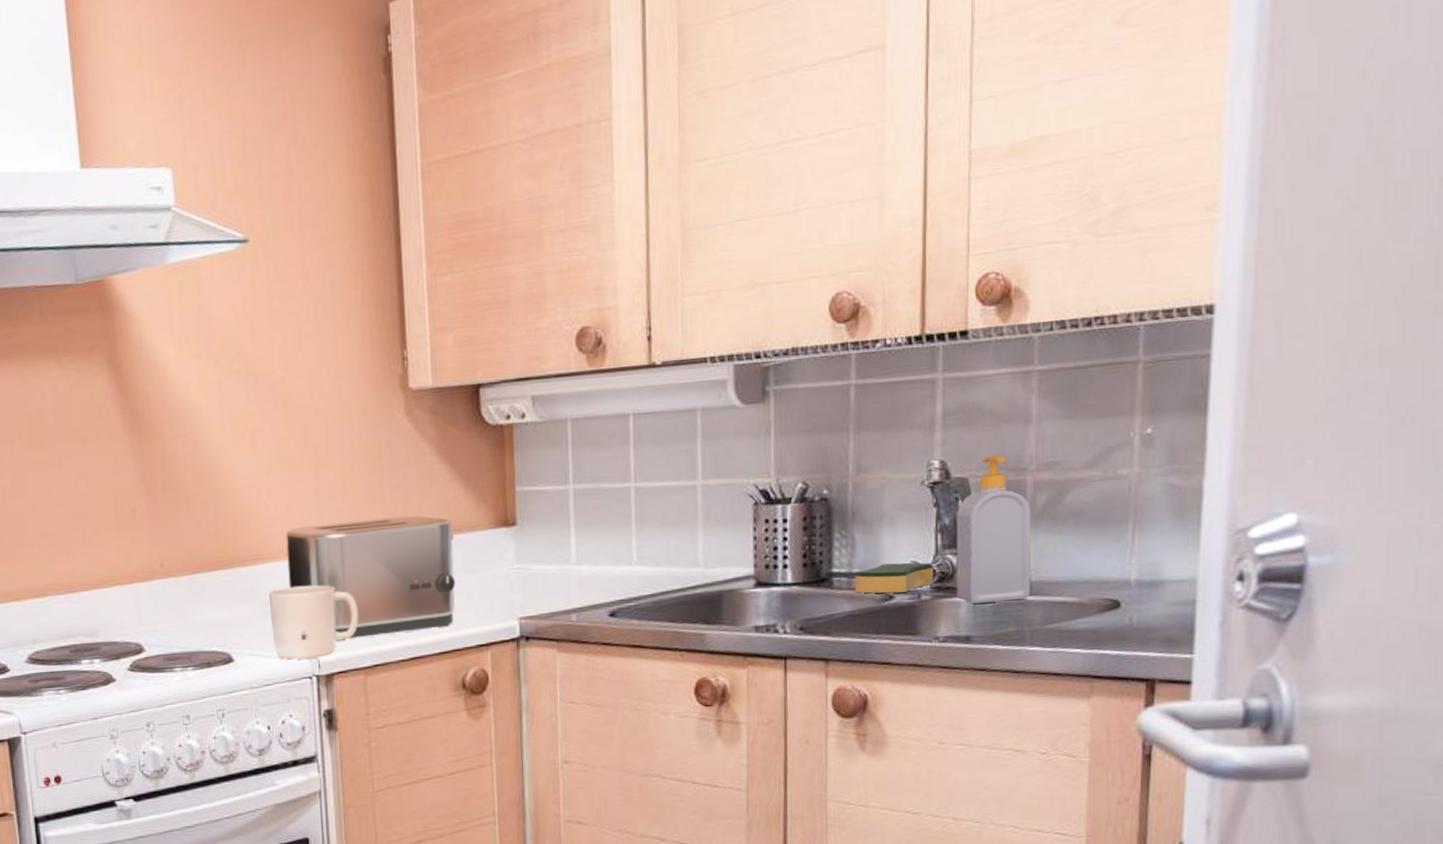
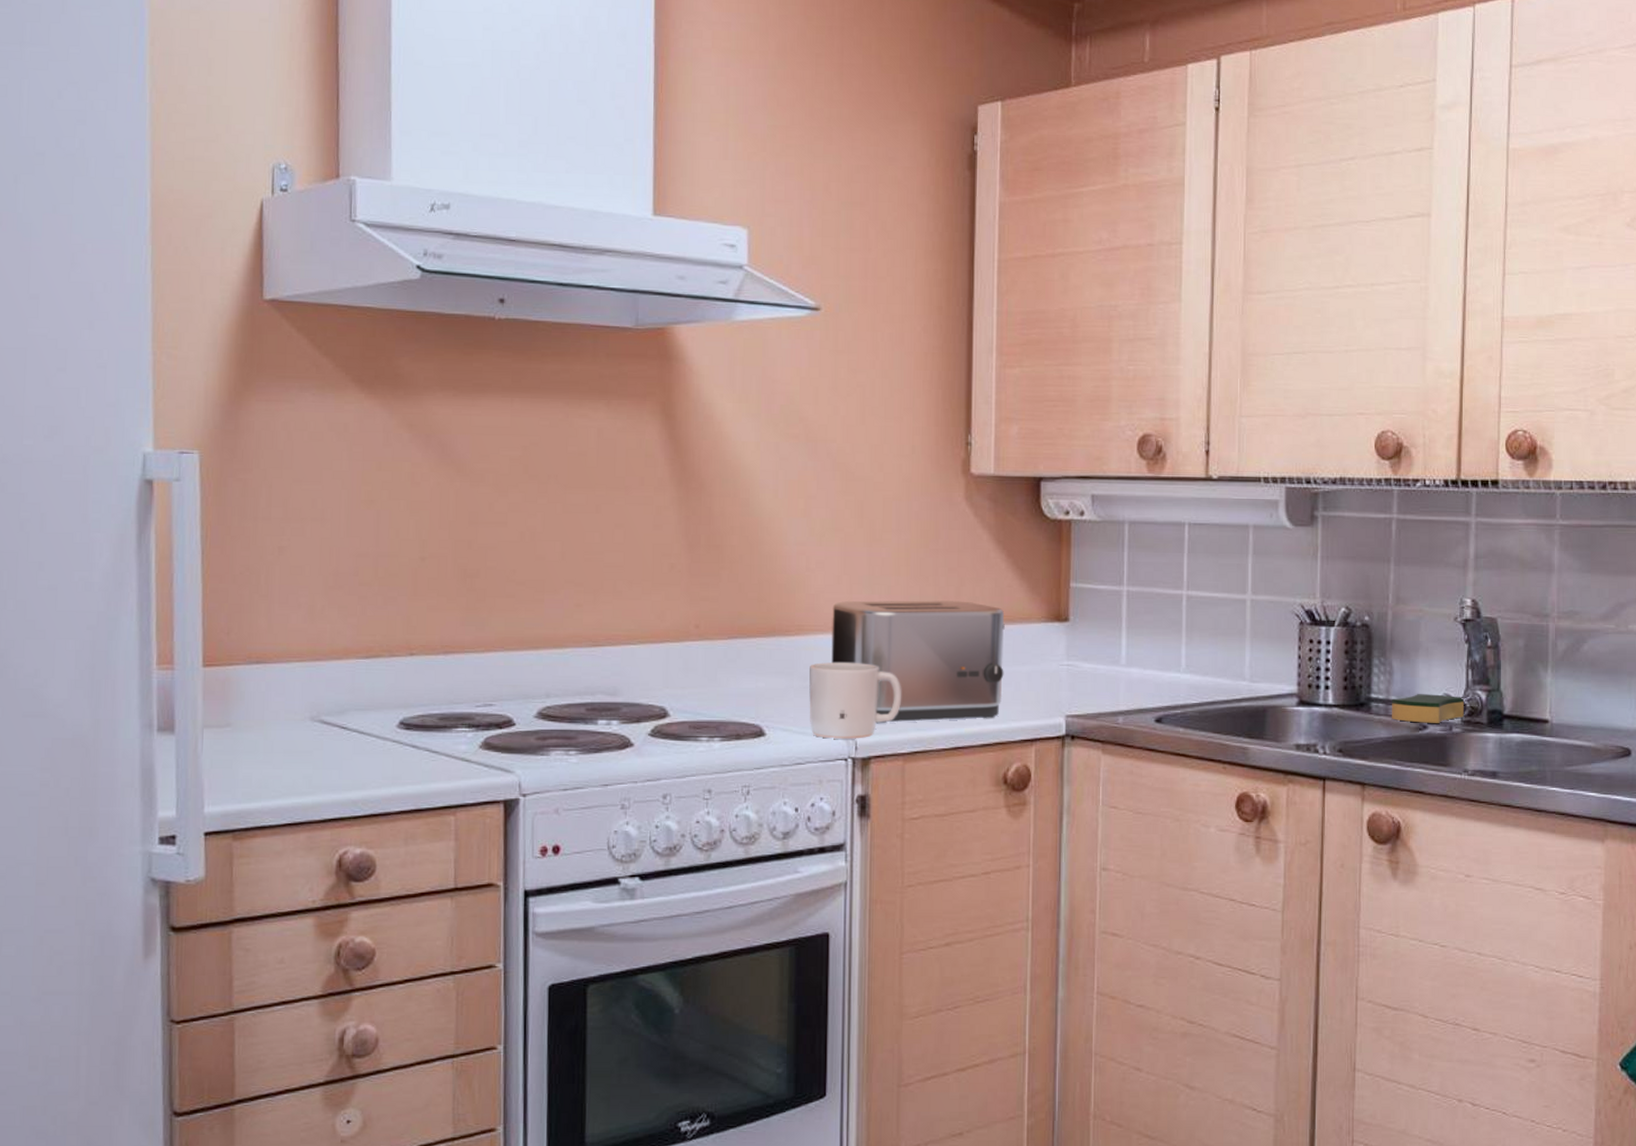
soap bottle: present [956,455,1031,604] -> none [1485,599,1553,741]

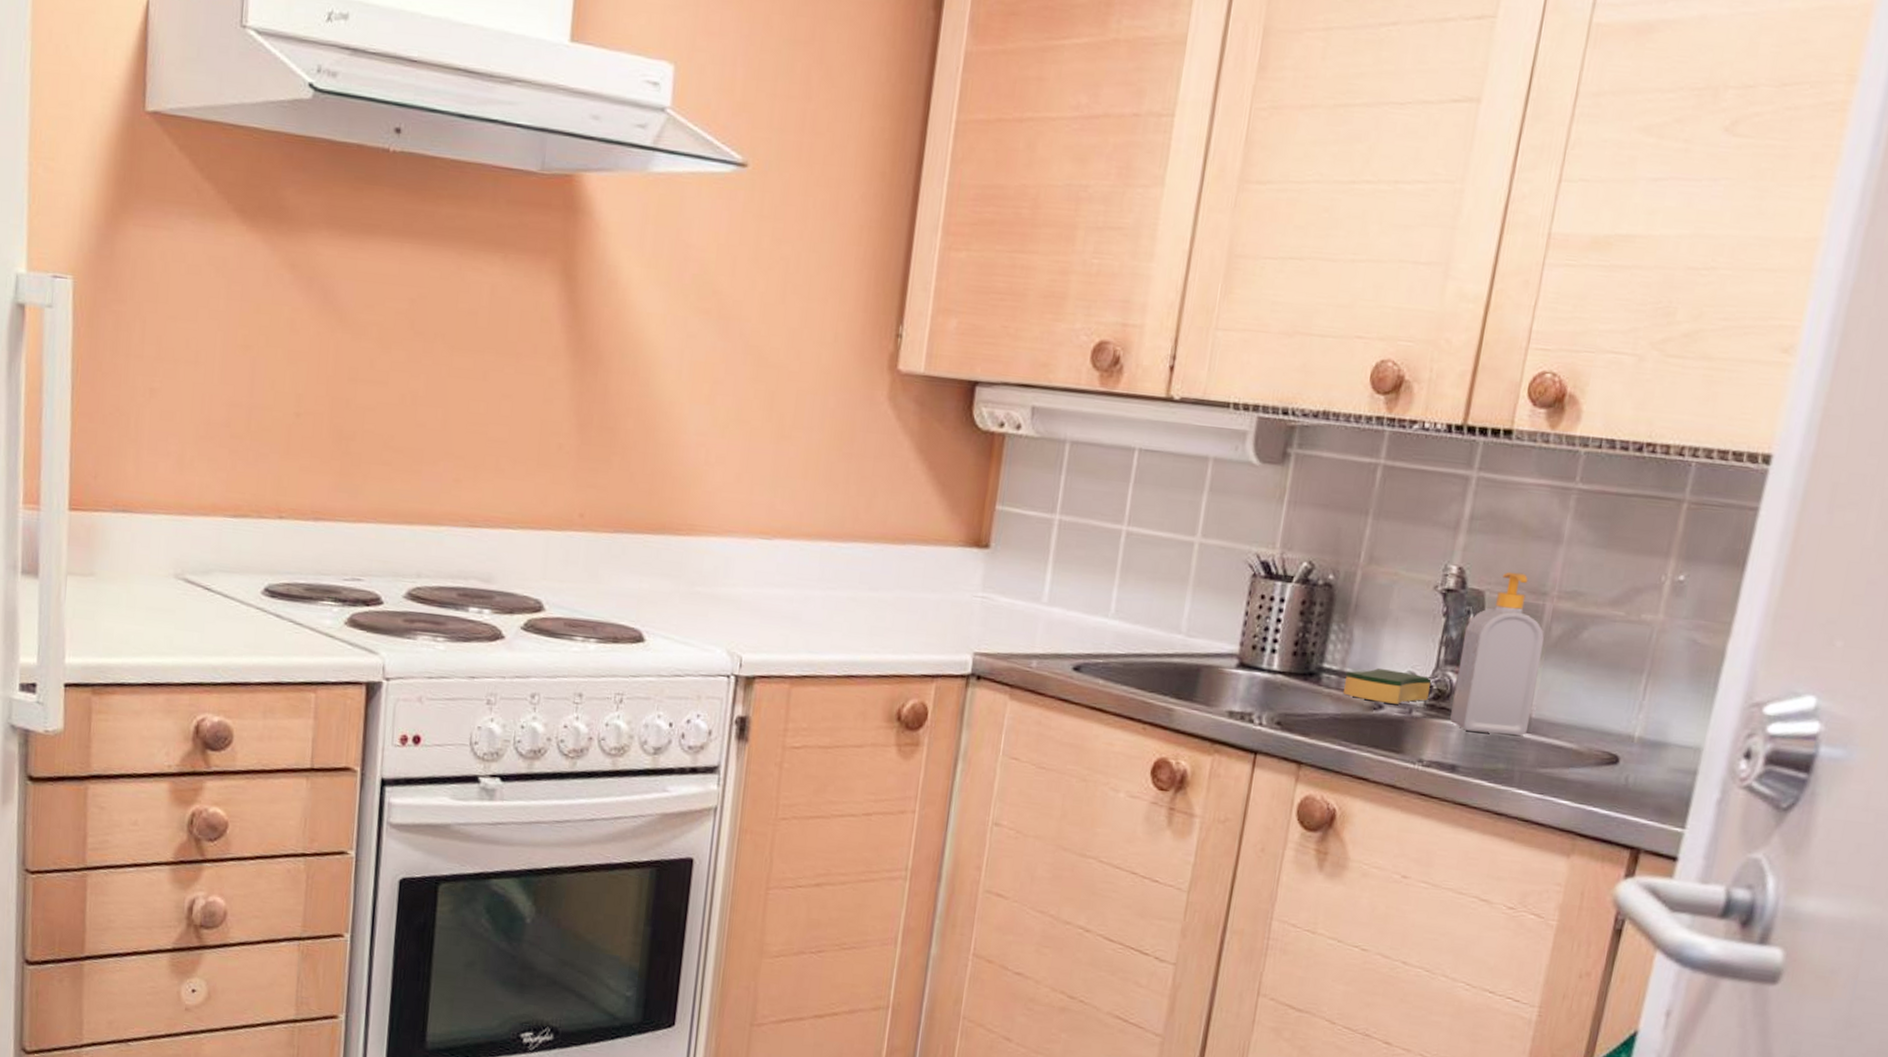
mug: present [809,662,902,739] -> none [693,568,797,656]
toaster: present [831,600,1005,724] -> none [722,502,918,649]
soap bottle: none [1485,599,1553,741] -> present [1450,571,1545,736]

